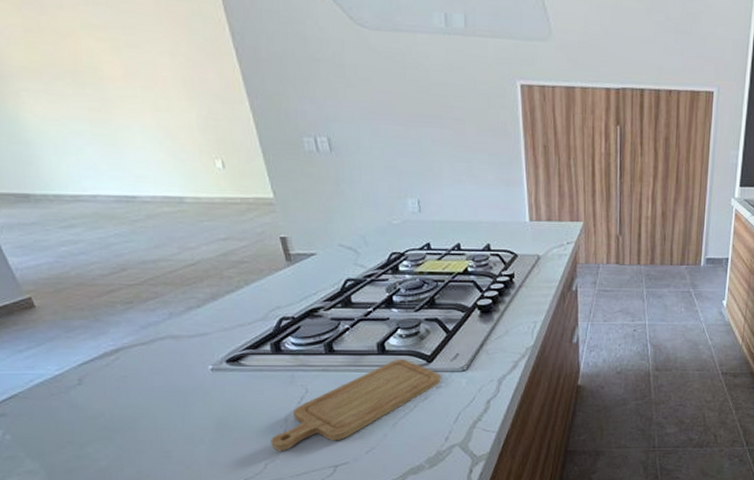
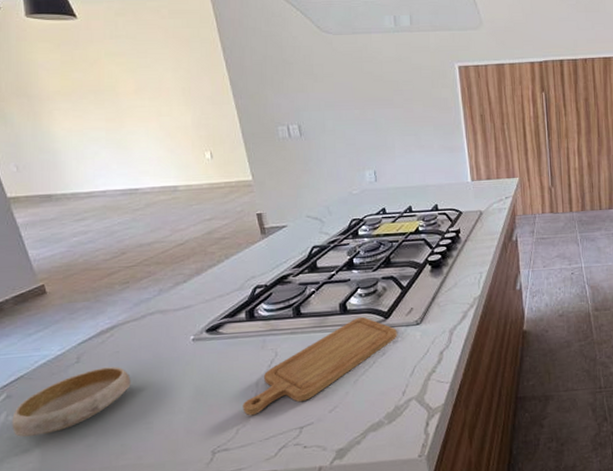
bowl: none [9,392,144,457] -> present [12,366,131,437]

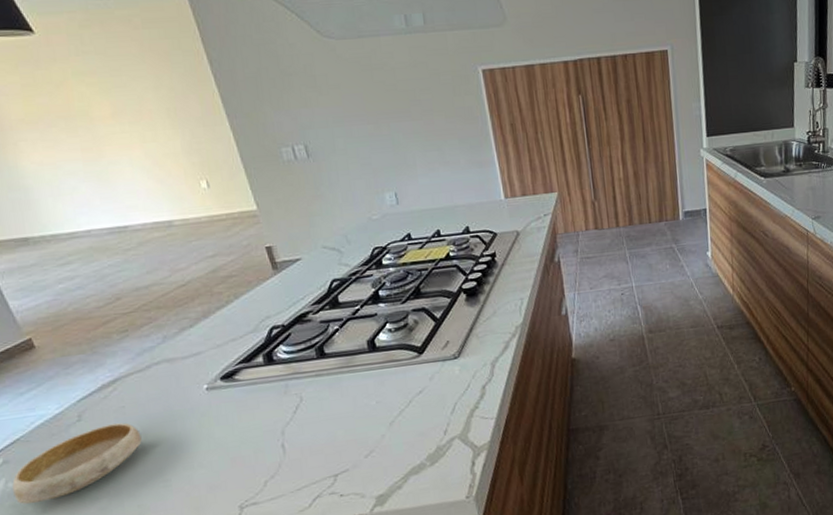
chopping board: present [242,317,397,416] -> none [268,354,434,467]

